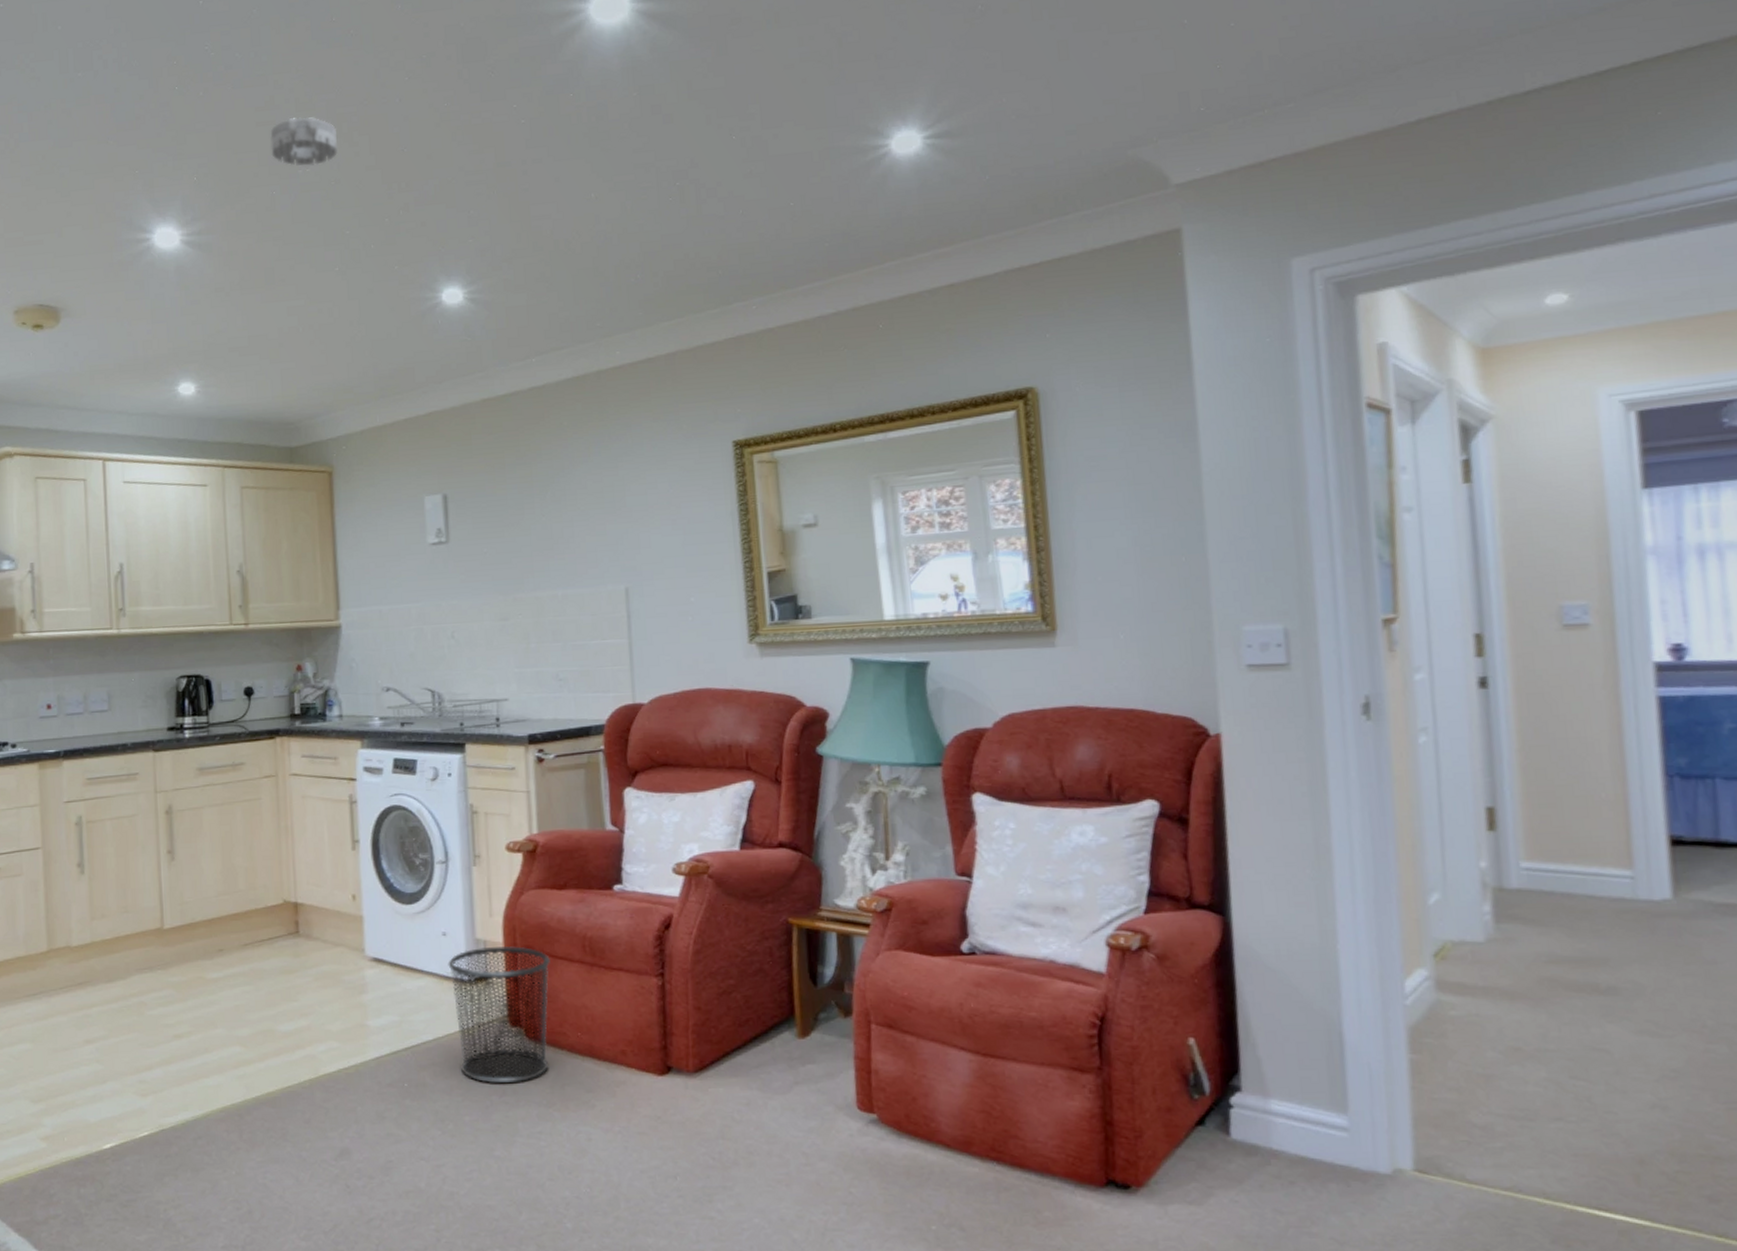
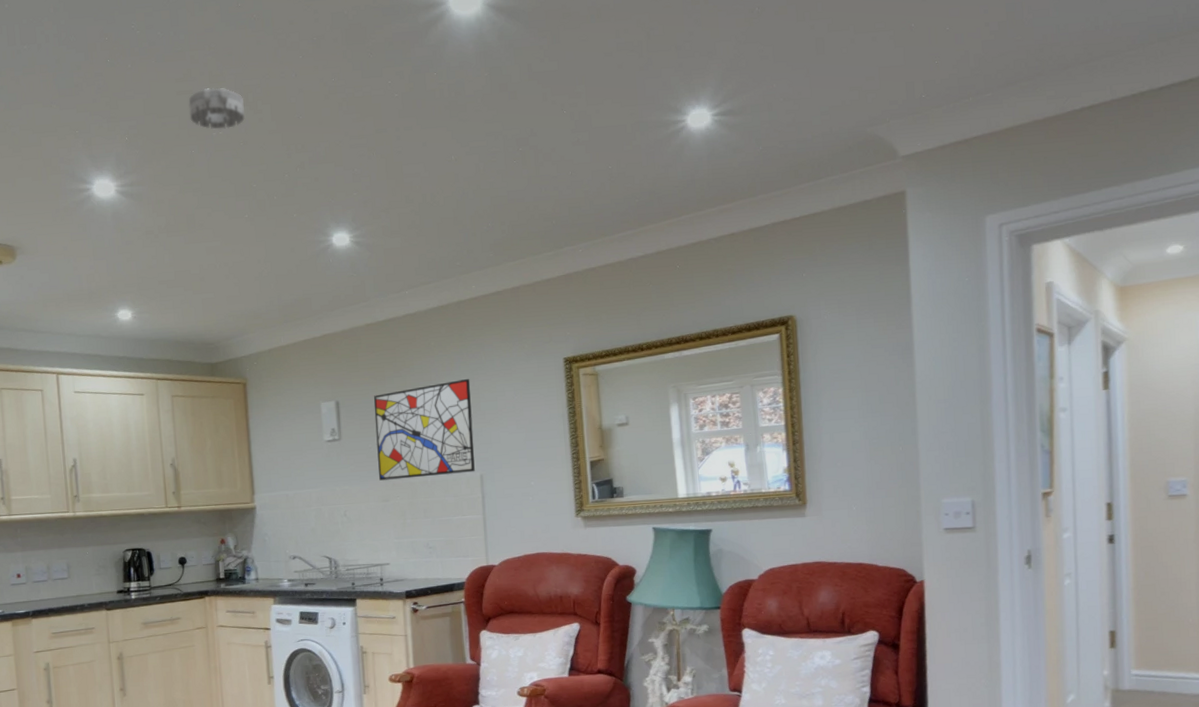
wall art: none [490,466,619,594] -> present [374,378,475,481]

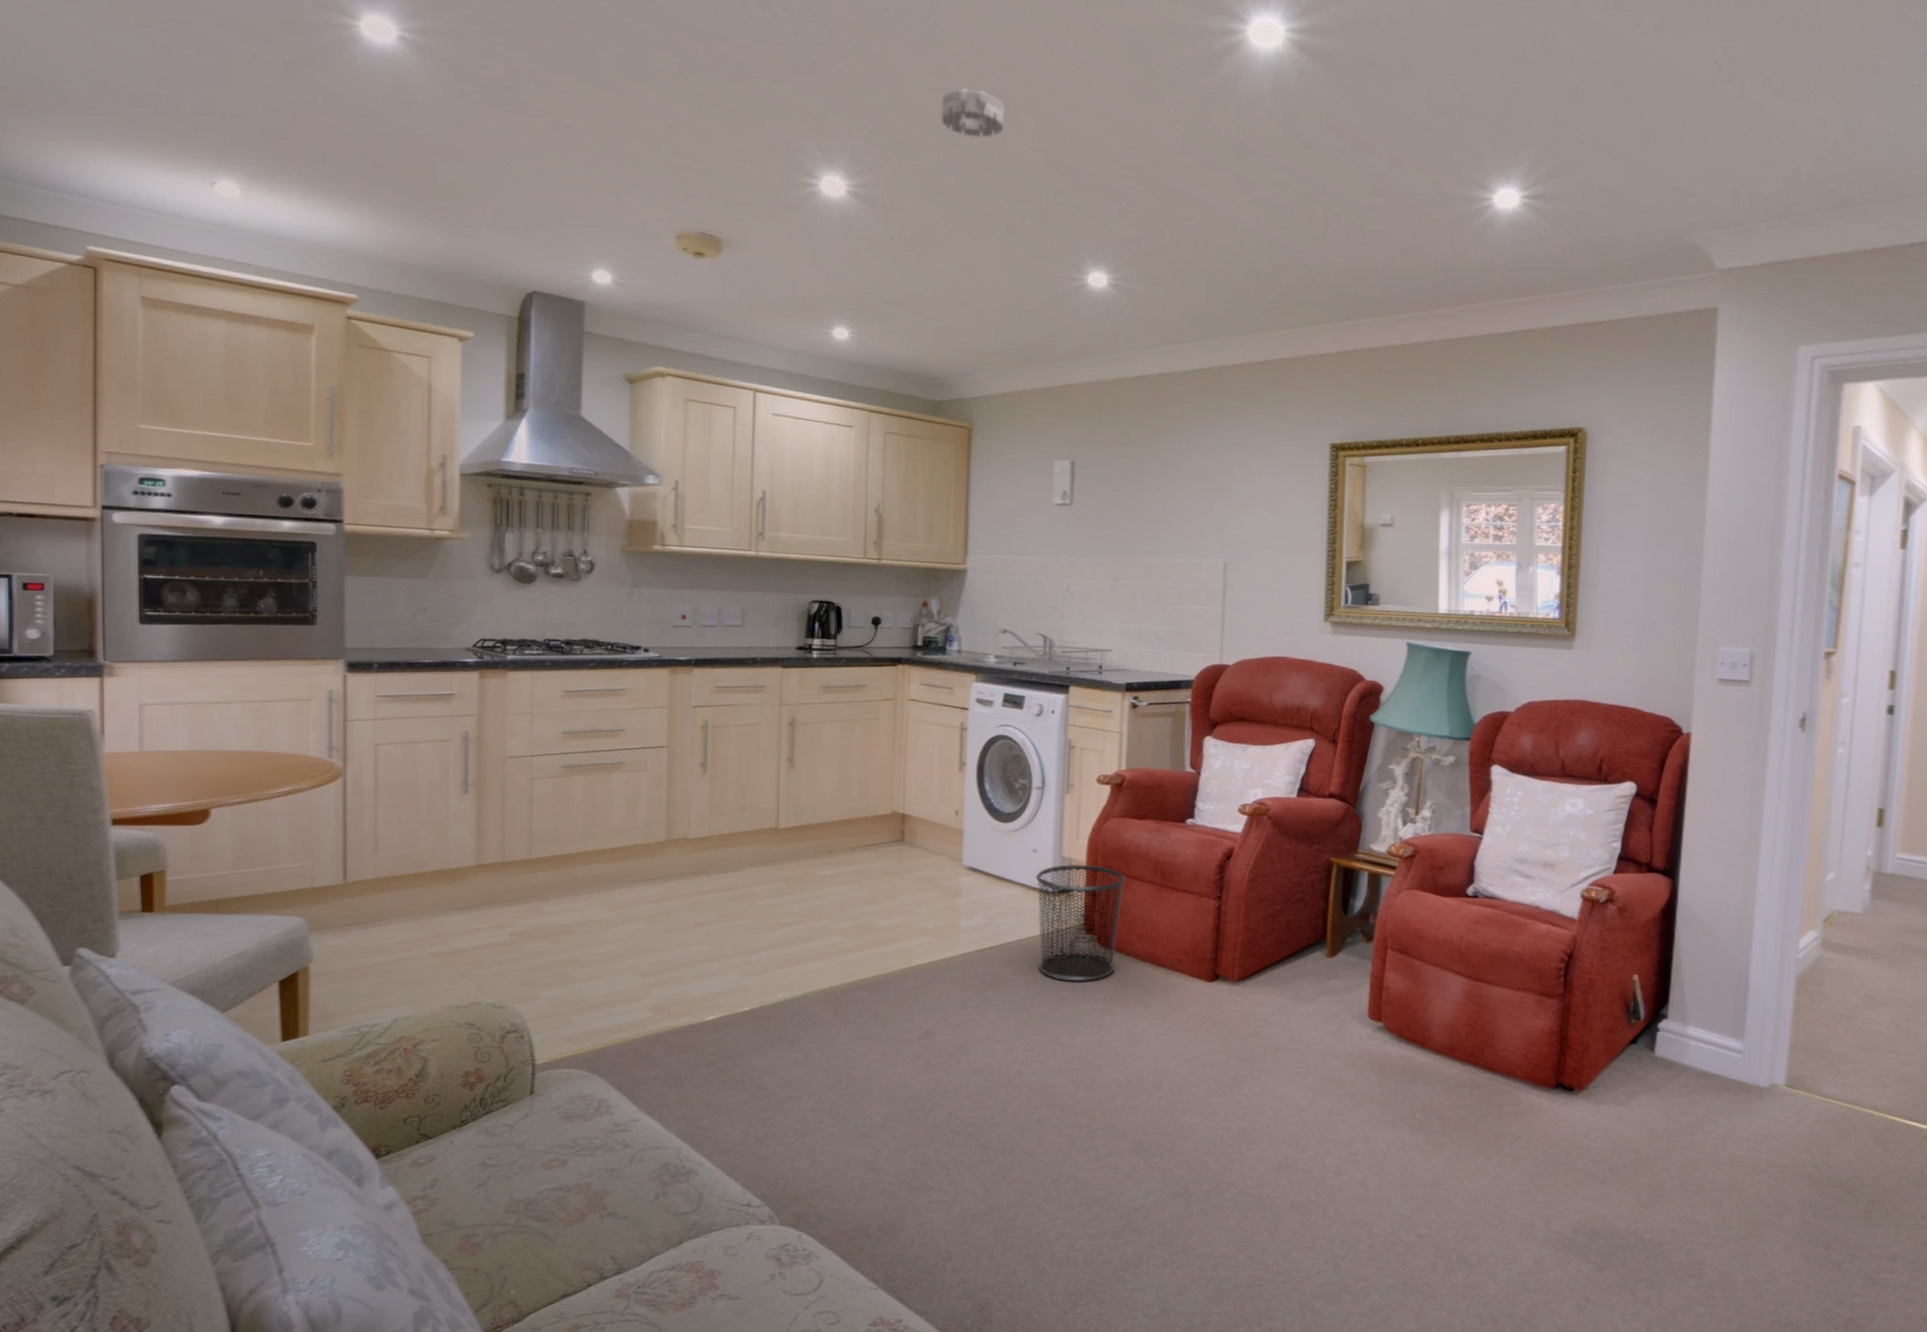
wall art: present [374,378,475,481] -> none [1111,453,1225,559]

